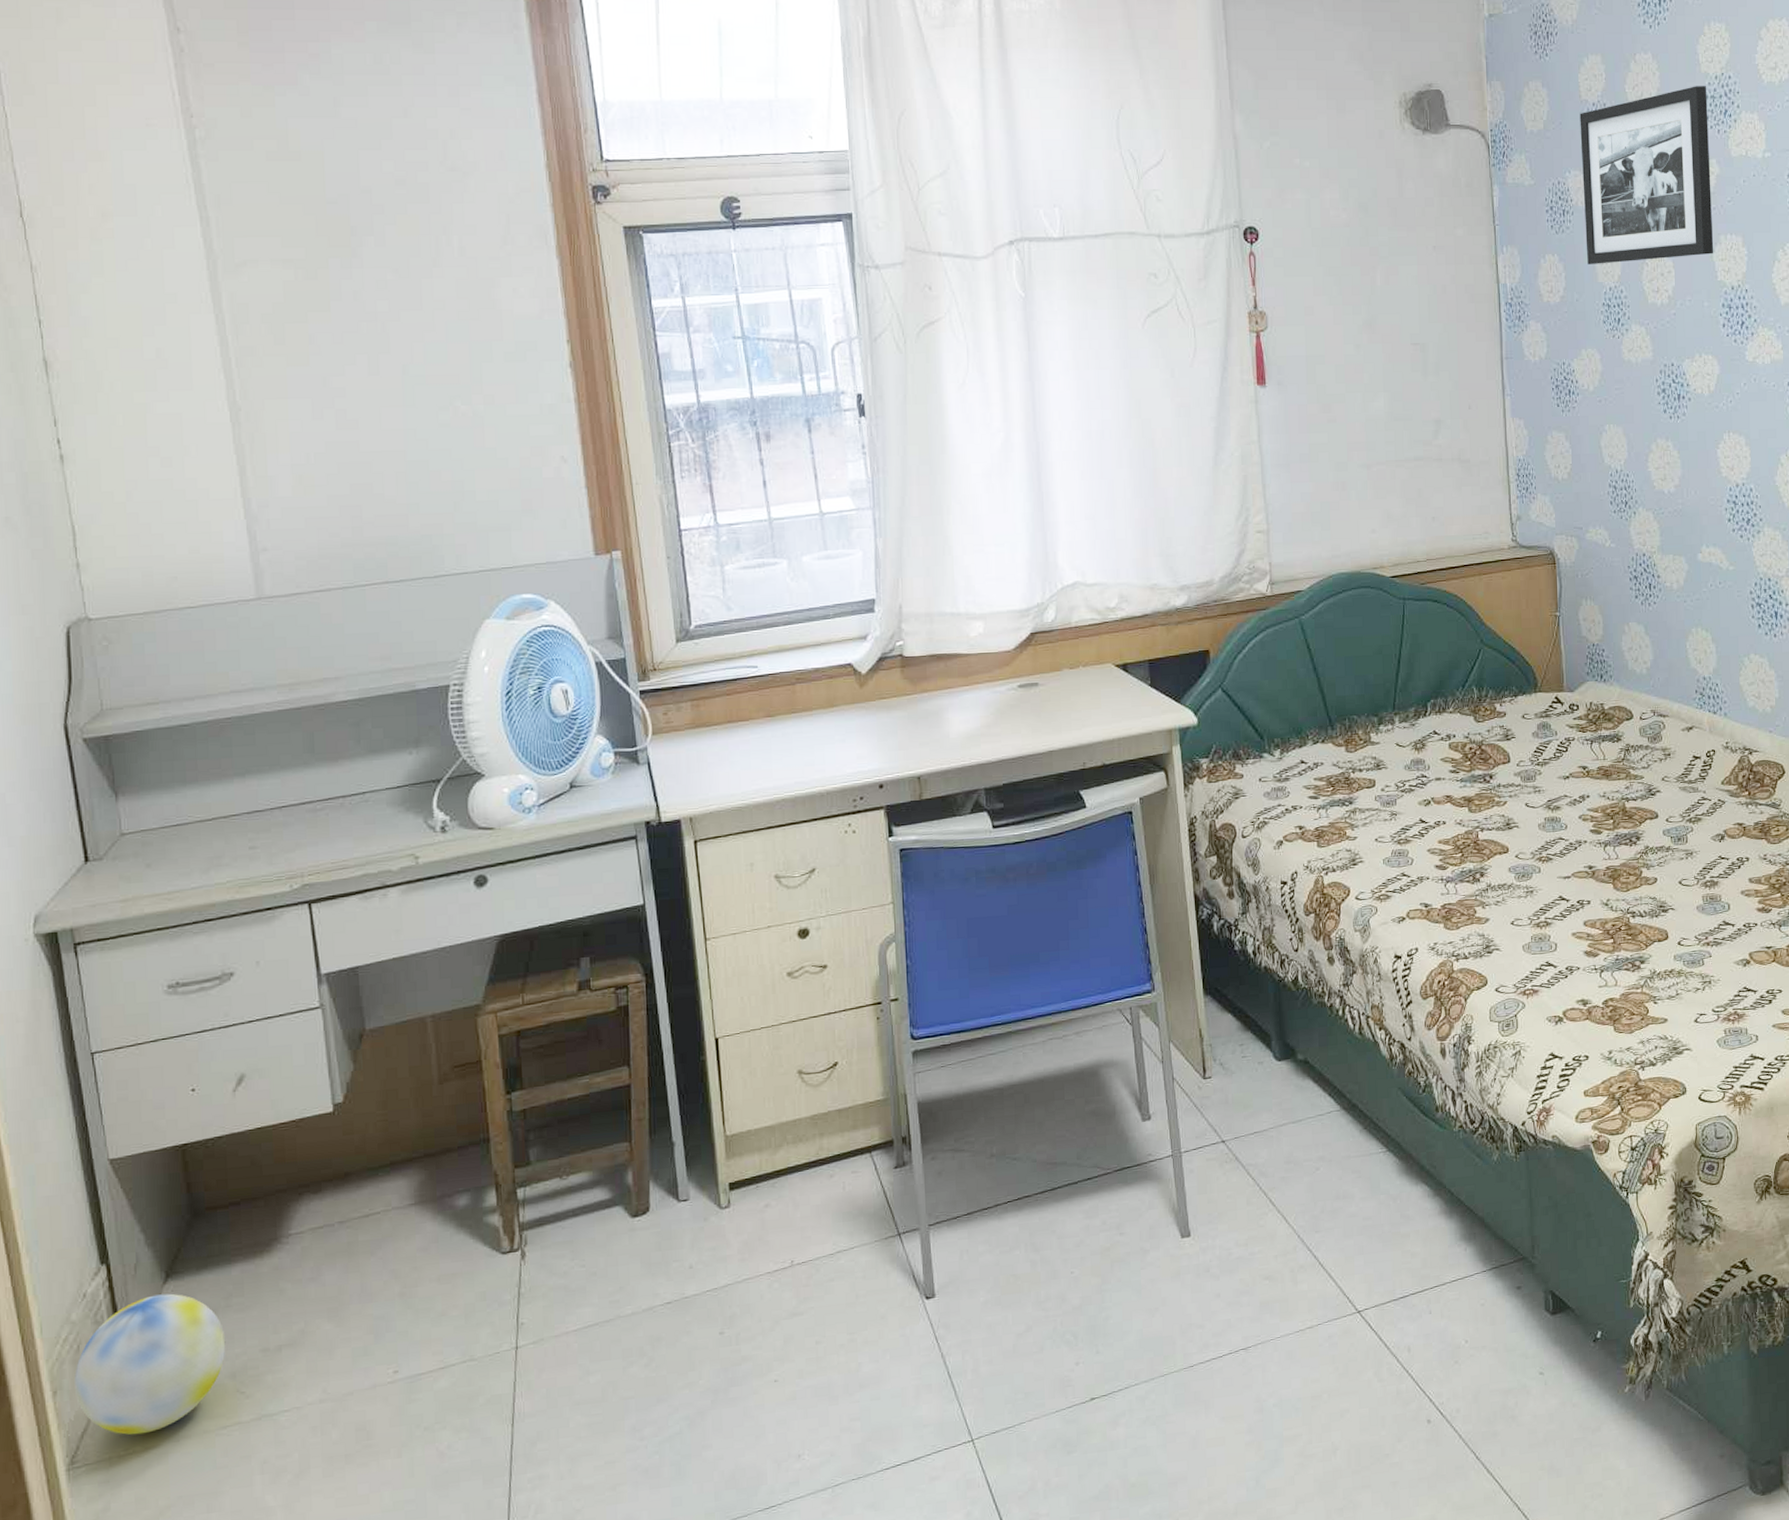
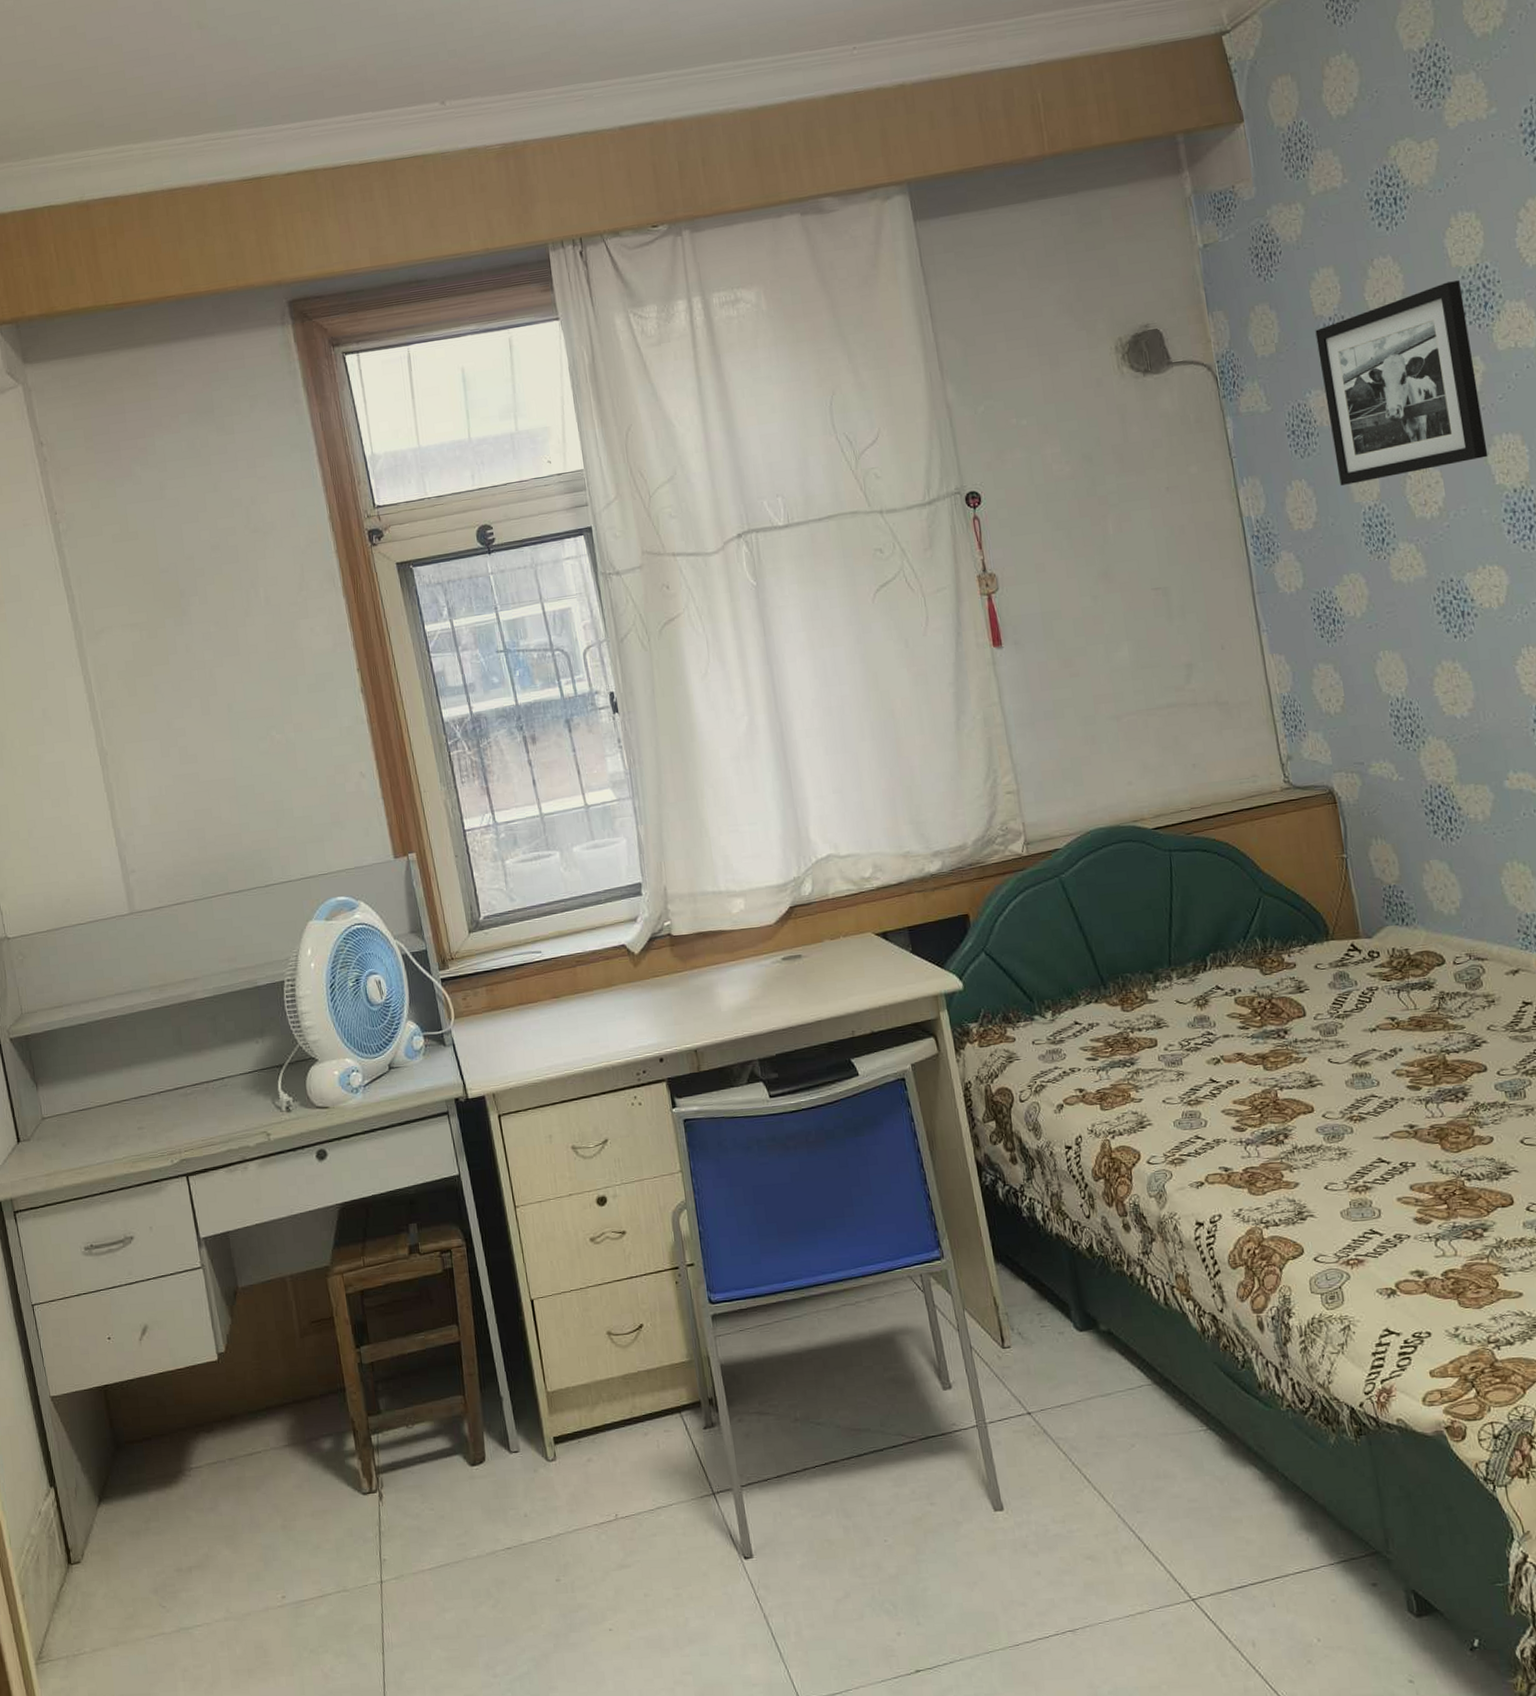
ball: present [75,1293,226,1436] -> none [36,1515,149,1638]

